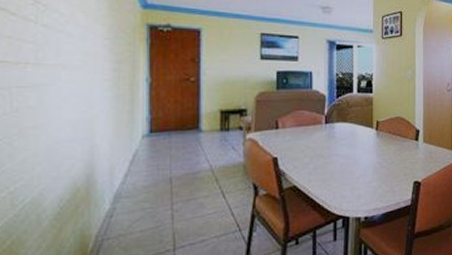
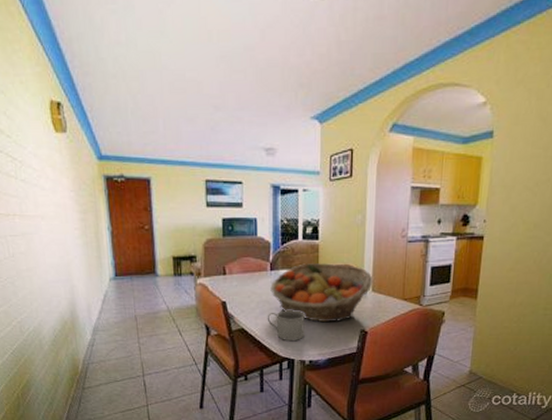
mug: none [321,164,360,198] -> present [267,310,305,342]
fruit basket: none [325,115,424,176] -> present [270,262,373,323]

